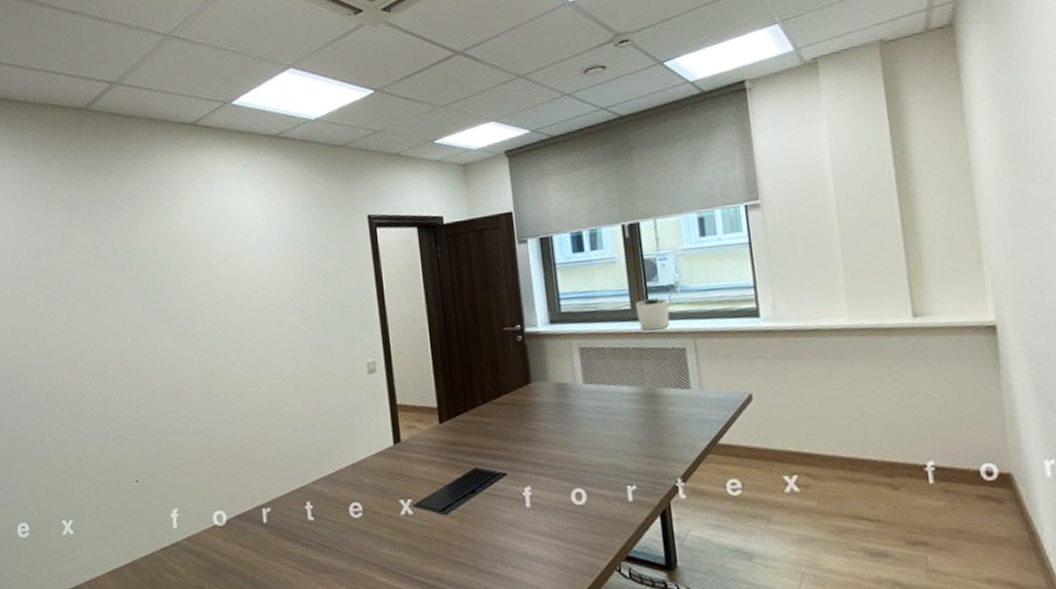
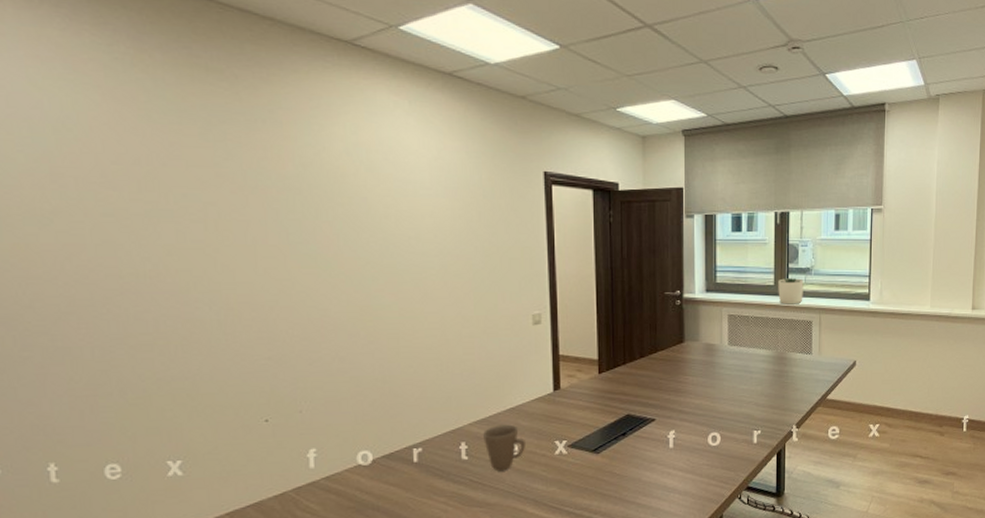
mug: none [327,481,370,533] -> present [483,424,525,470]

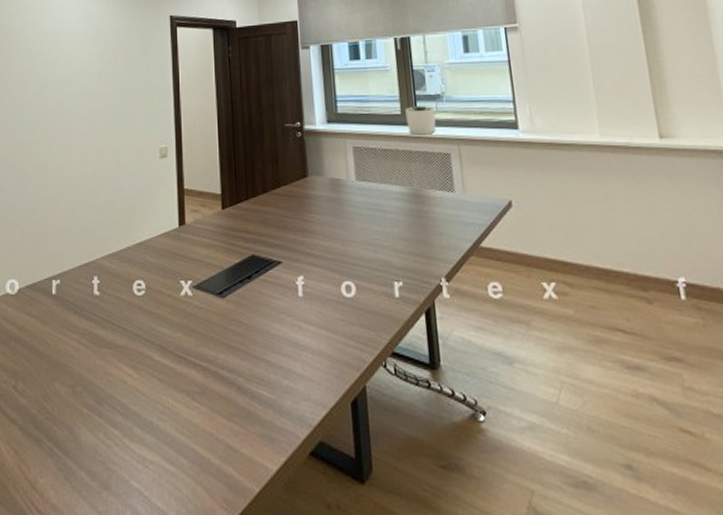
mug: present [483,424,525,470] -> none [114,260,152,309]

